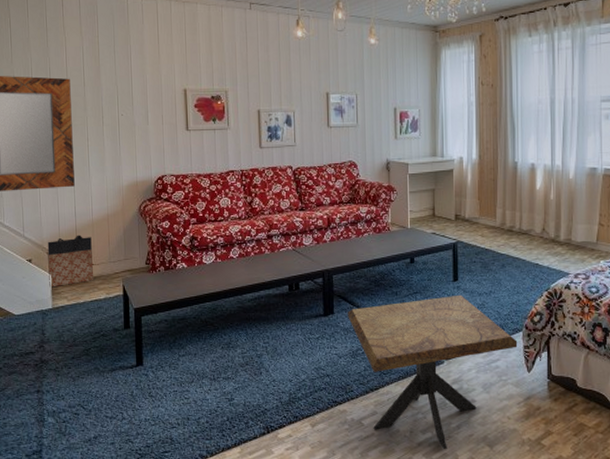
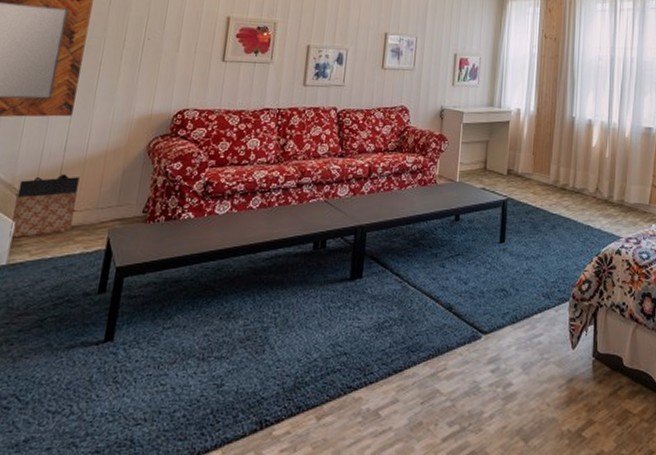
side table: present [348,294,518,450] -> none [378,258,563,447]

